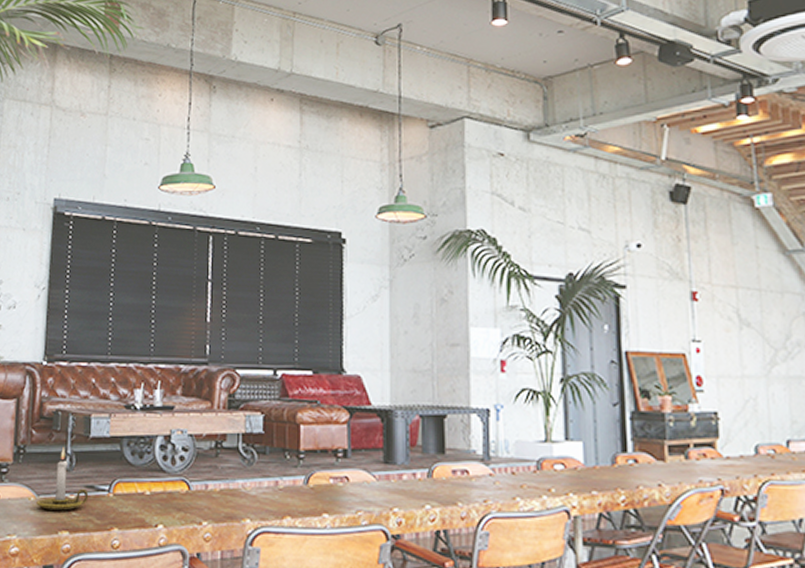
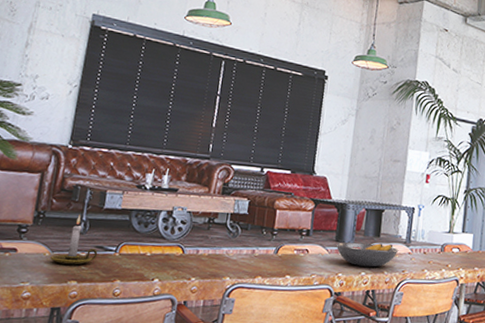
fruit bowl: none [385,463,475,498] -> present [336,242,399,268]

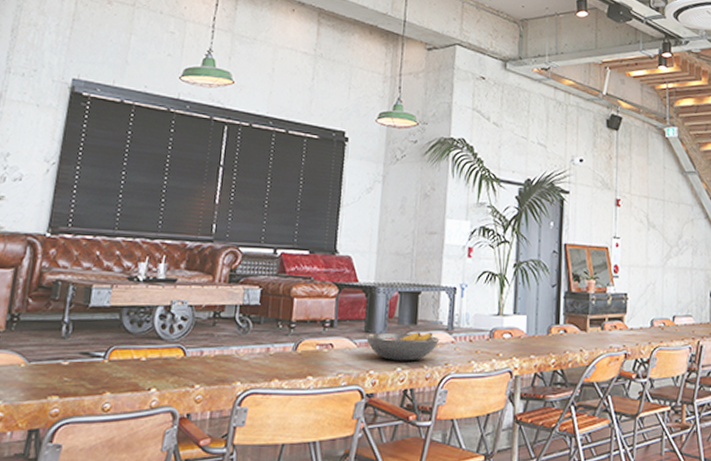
candle holder: present [50,214,98,265] -> none [27,315,83,377]

